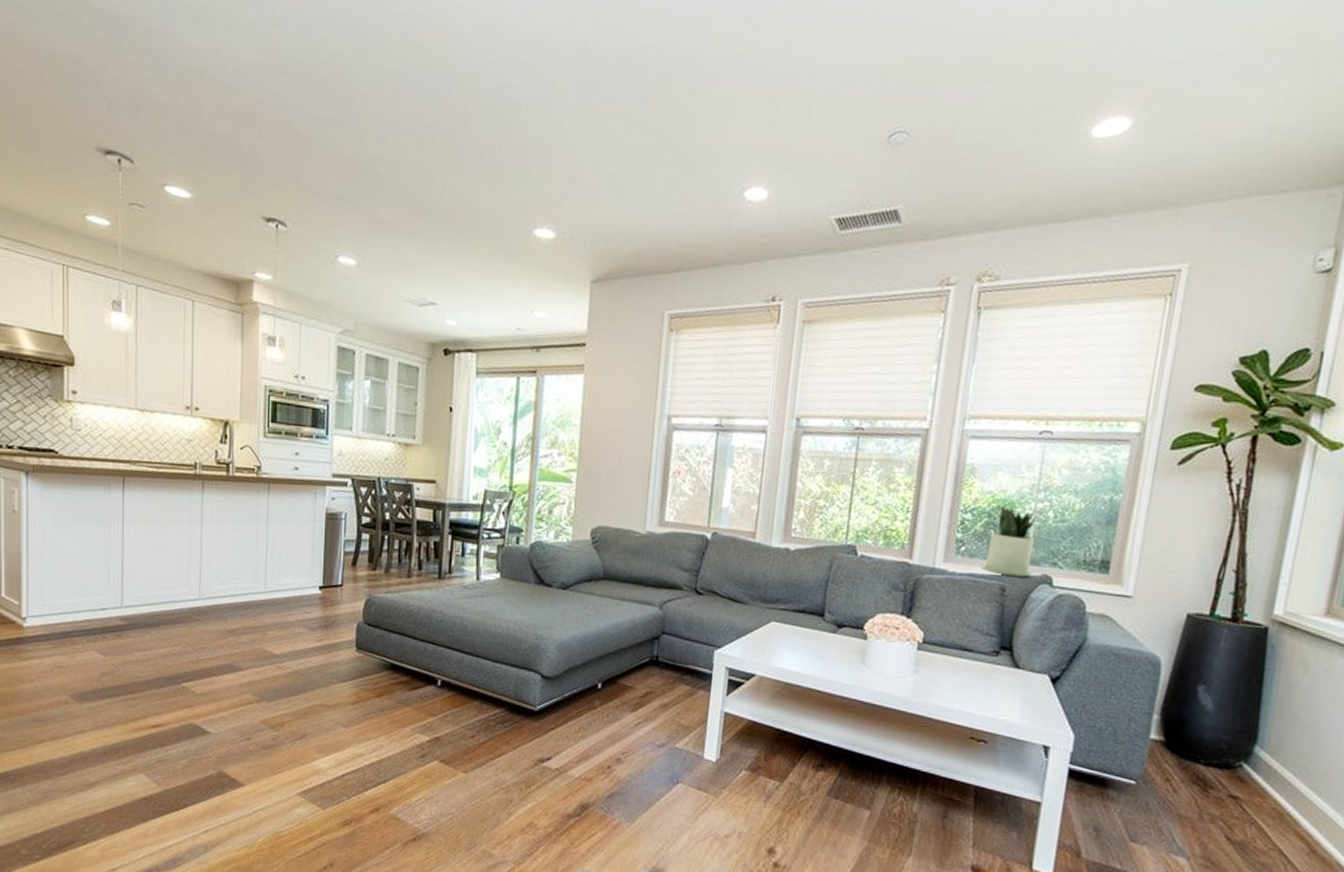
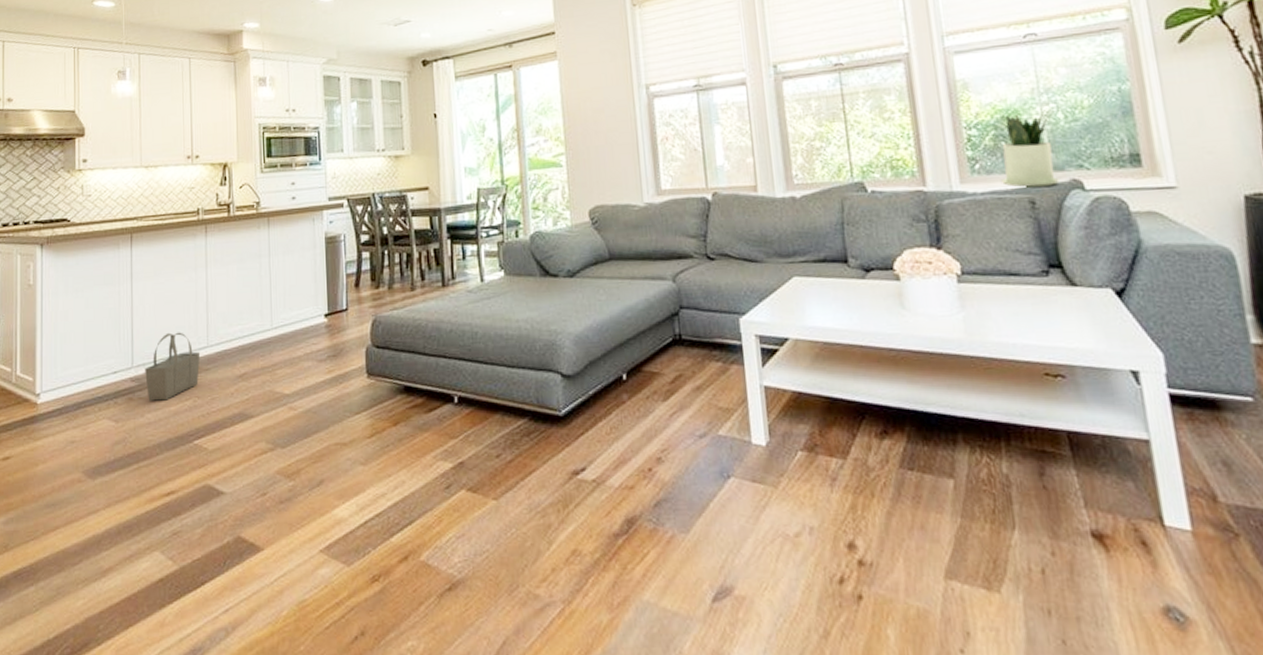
shopping bag: none [135,579,192,643] -> present [145,332,201,401]

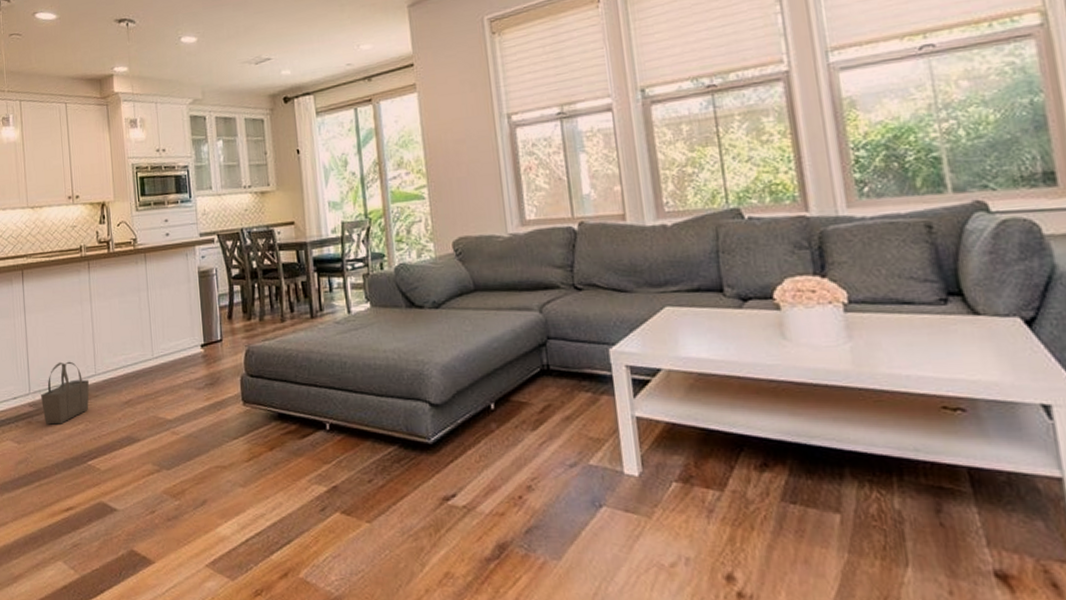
planter: present [1002,113,1059,188] -> none [894,130,960,211]

